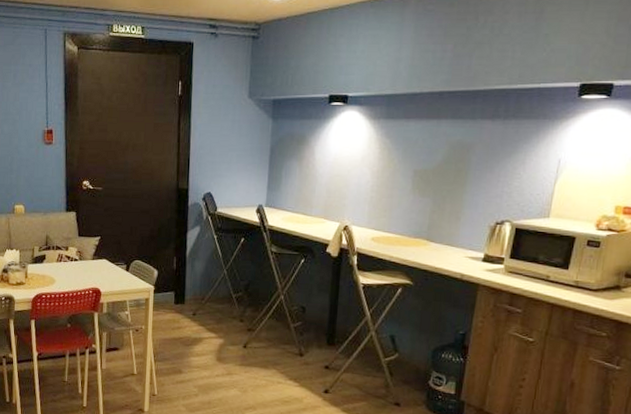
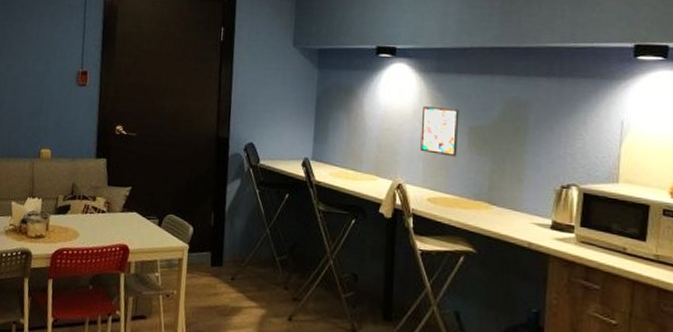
wall art: none [367,151,406,199] -> present [420,105,459,157]

